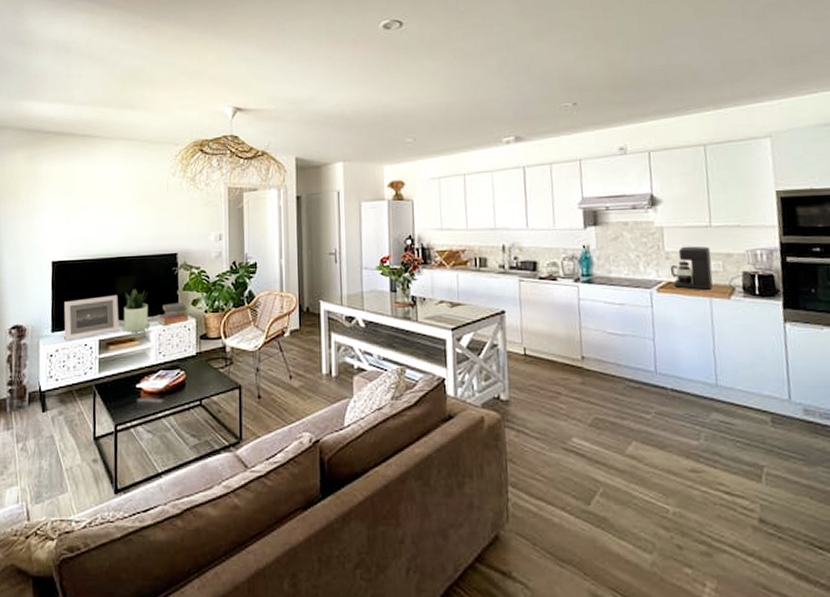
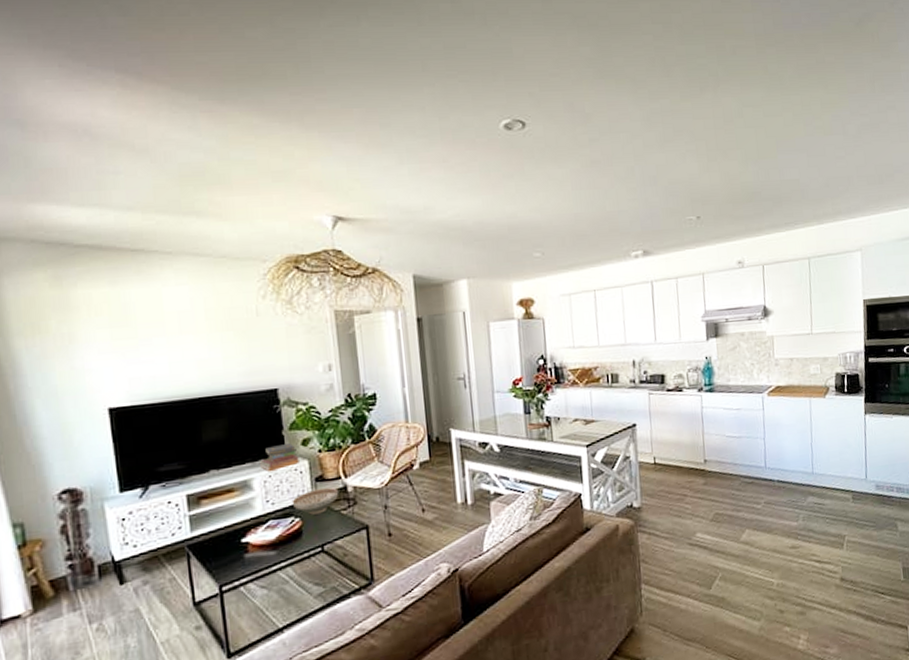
picture frame: present [64,294,119,341] -> none [133,441,212,500]
planter: present [121,288,151,332] -> none [214,432,253,483]
decorative bowl: none [179,346,219,370] -> present [291,487,339,515]
coffee maker: present [671,246,713,290] -> none [779,352,812,392]

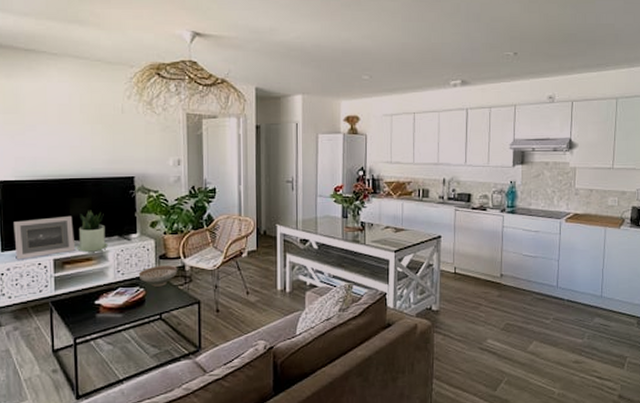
picture frame: none [133,441,212,500] -> present [14,215,74,260]
planter: none [214,432,253,483] -> present [77,210,108,252]
books: present [260,442,300,473] -> none [115,223,147,247]

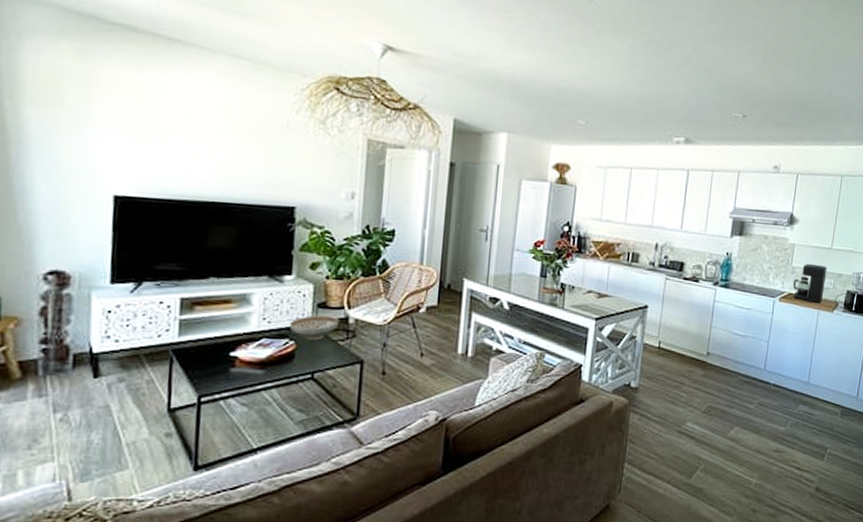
picture frame: present [14,215,74,260] -> none [129,246,211,296]
planter: present [77,210,108,252] -> none [213,242,254,293]
coffee maker: none [578,184,610,221] -> present [793,263,827,303]

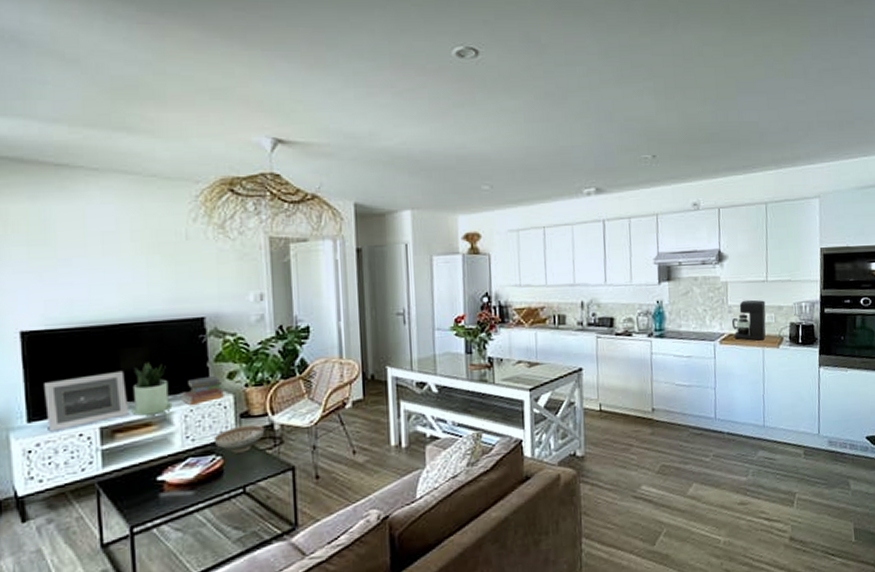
picture frame: none [129,246,211,296] -> present [44,370,128,432]
planter: none [213,242,254,293] -> present [131,362,173,416]
books: none [263,263,305,290] -> present [181,375,224,406]

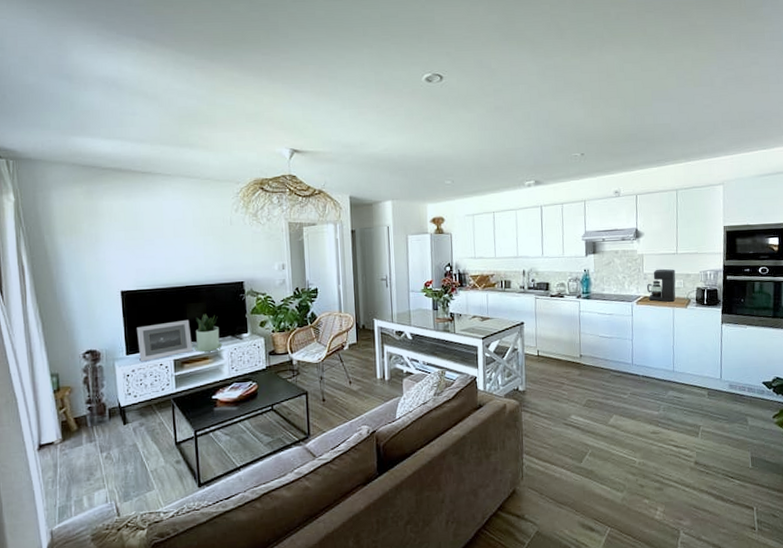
books: present [181,375,224,406] -> none [228,323,258,346]
decorative bowl: present [213,425,265,454] -> none [250,360,287,381]

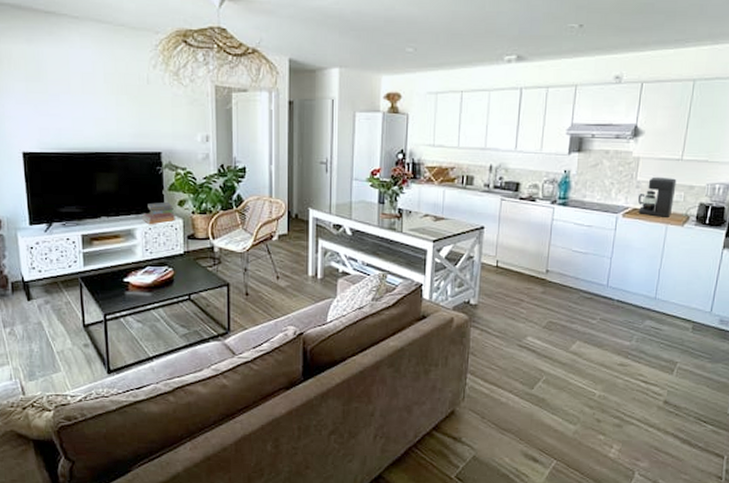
picture frame: present [137,319,192,362] -> none [41,191,102,234]
planter: present [194,313,223,352] -> none [105,185,136,229]
books: none [228,323,258,346] -> present [142,201,175,225]

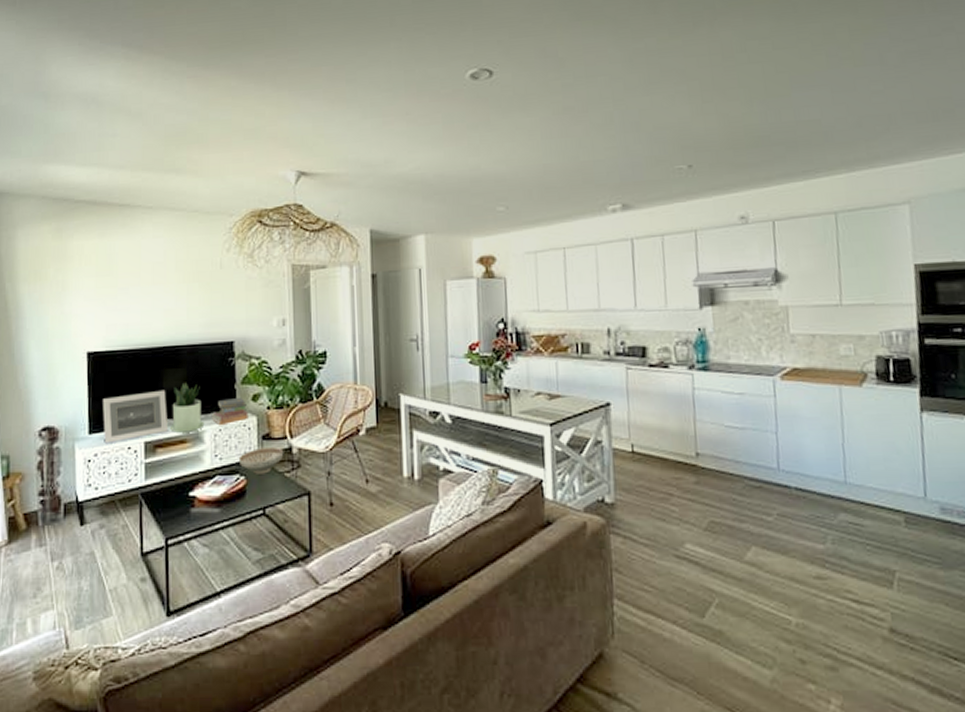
picture frame: none [41,191,102,234] -> present [103,389,167,444]
planter: none [105,185,136,229] -> present [170,382,205,433]
decorative bowl: none [166,246,207,267] -> present [238,447,284,474]
coffee maker: present [638,176,677,217] -> none [796,327,843,377]

